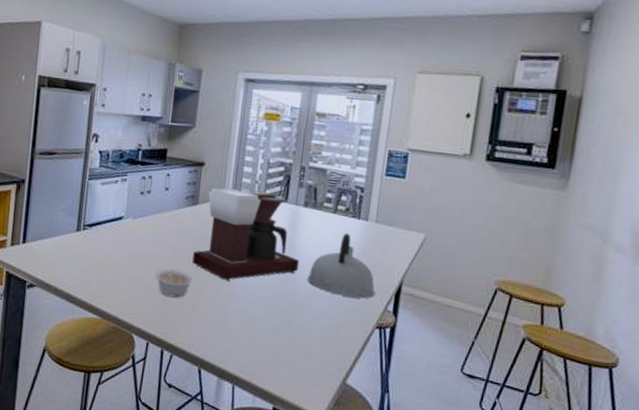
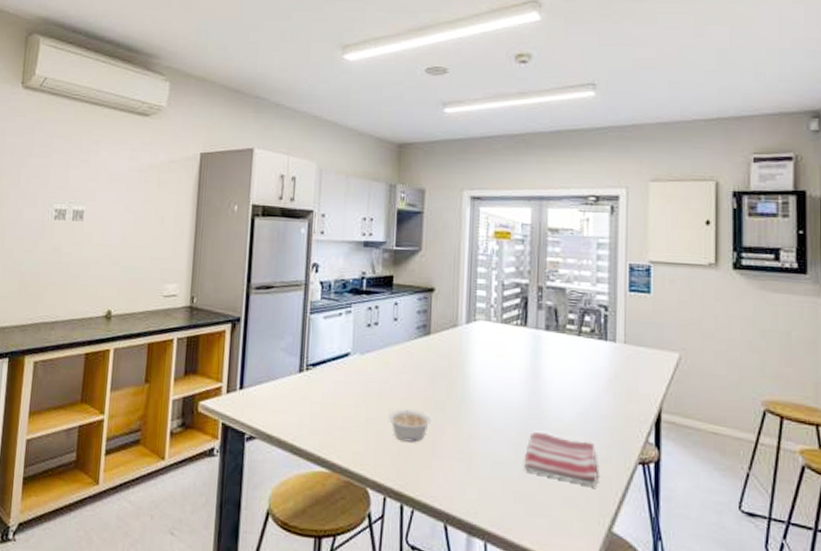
coffee maker: present [192,187,300,281] -> none [429,314,547,419]
dish towel: none [274,295,339,345] -> present [525,432,598,486]
kettle: present [307,232,376,299] -> none [557,356,633,431]

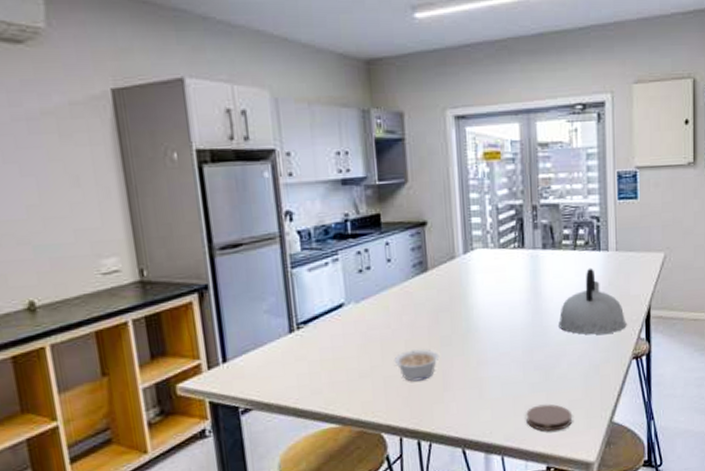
coaster: none [514,493,566,528] -> present [526,404,573,432]
dish towel: present [525,432,598,486] -> none [532,347,599,387]
kettle: none [557,356,633,431] -> present [558,268,627,335]

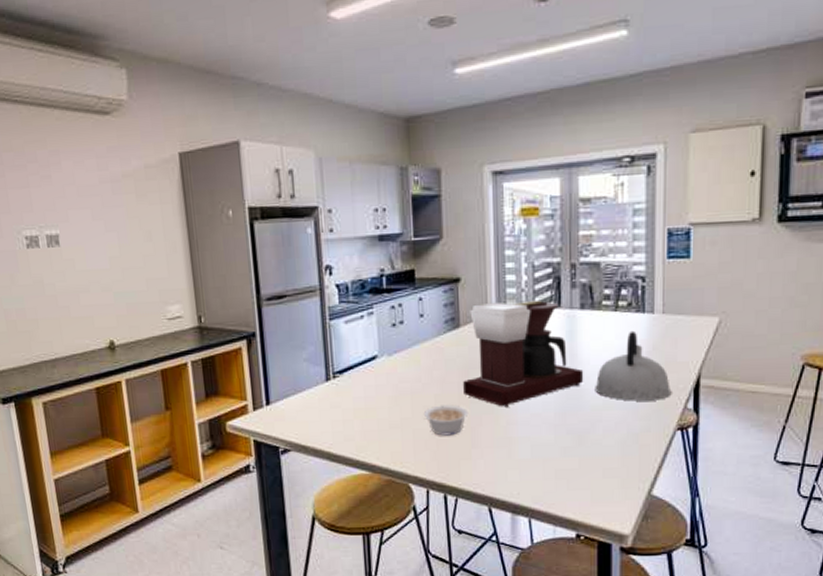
coffee maker: none [433,241,548,348] -> present [463,300,584,407]
coaster: present [526,404,573,432] -> none [556,470,607,499]

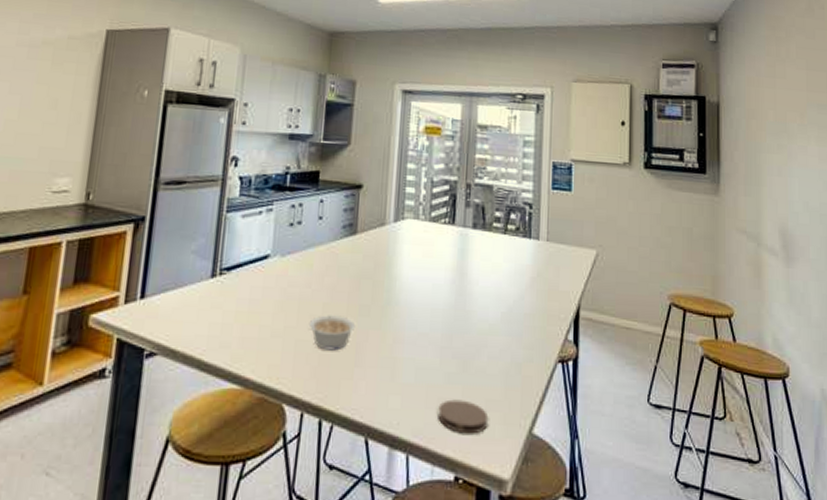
coffee maker: present [463,300,584,407] -> none [353,212,473,323]
coaster: none [556,470,607,499] -> present [438,399,489,434]
kettle: present [595,330,672,401] -> none [482,255,554,329]

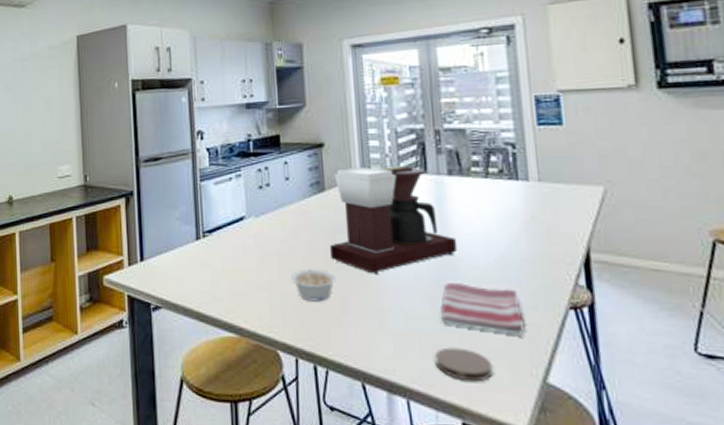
coffee maker: none [353,212,473,323] -> present [330,165,458,274]
dish towel: none [449,334,520,388] -> present [441,283,525,336]

